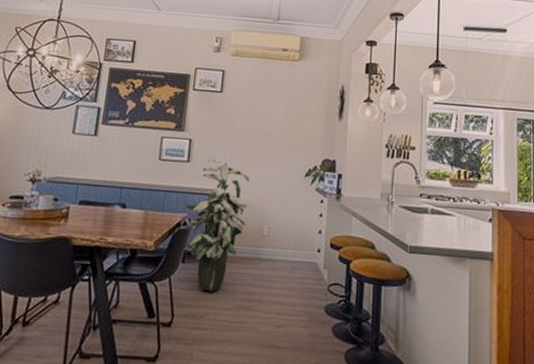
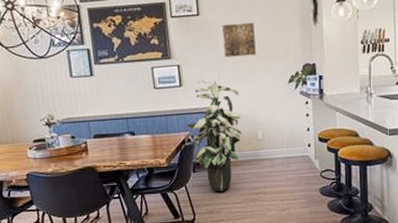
wall art: none [241,105,277,142] -> present [222,22,256,58]

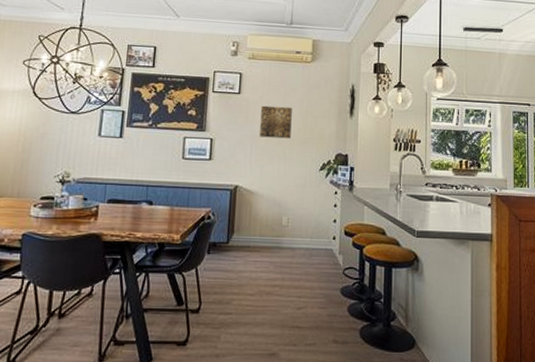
indoor plant: present [185,79,242,192] -> none [208,156,269,279]

